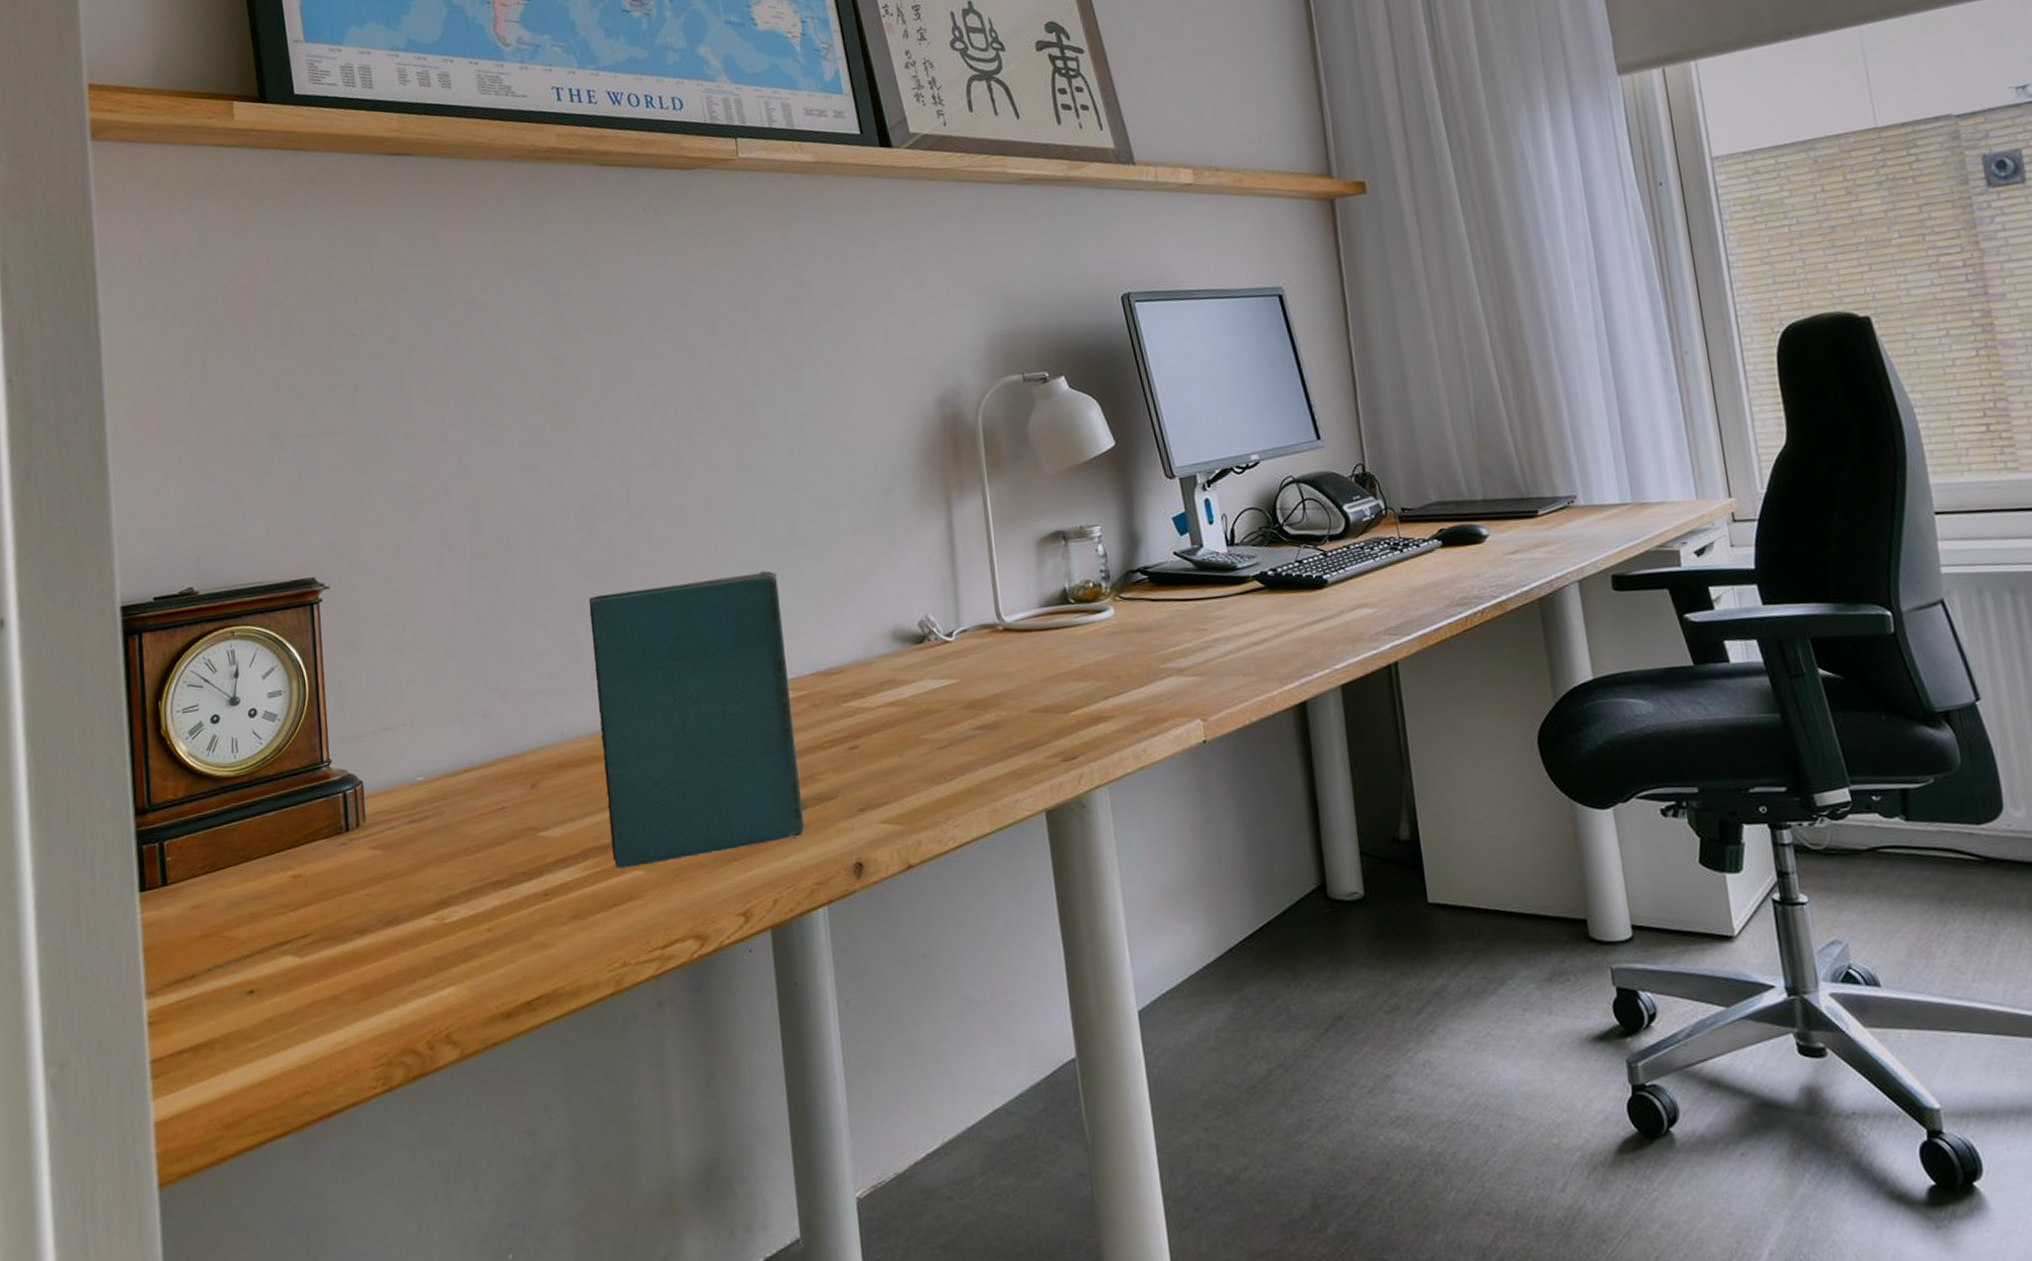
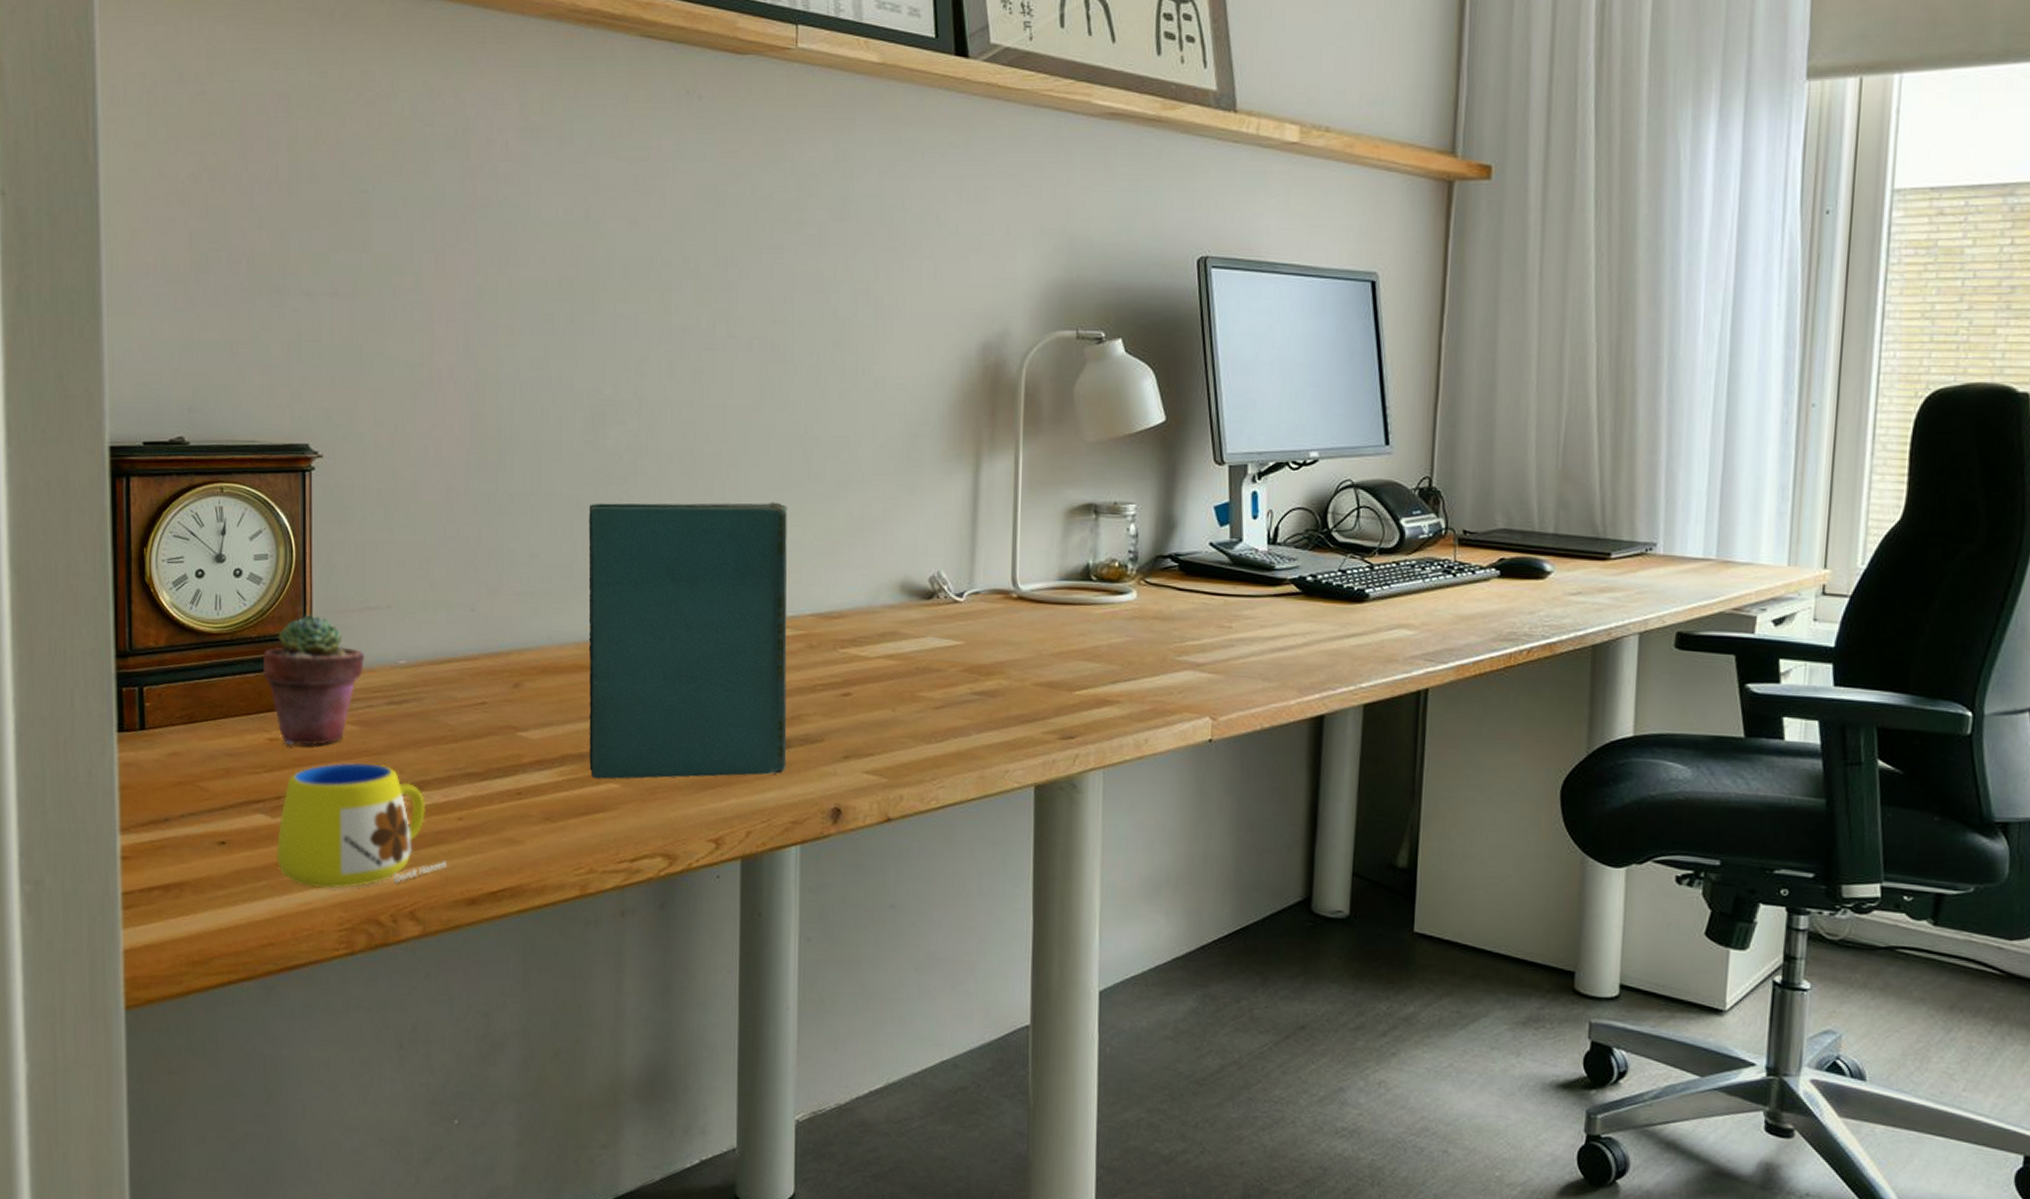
potted succulent: none [282,744,383,879] -> present [262,614,364,746]
mug: none [307,885,480,1025] -> present [276,762,447,889]

